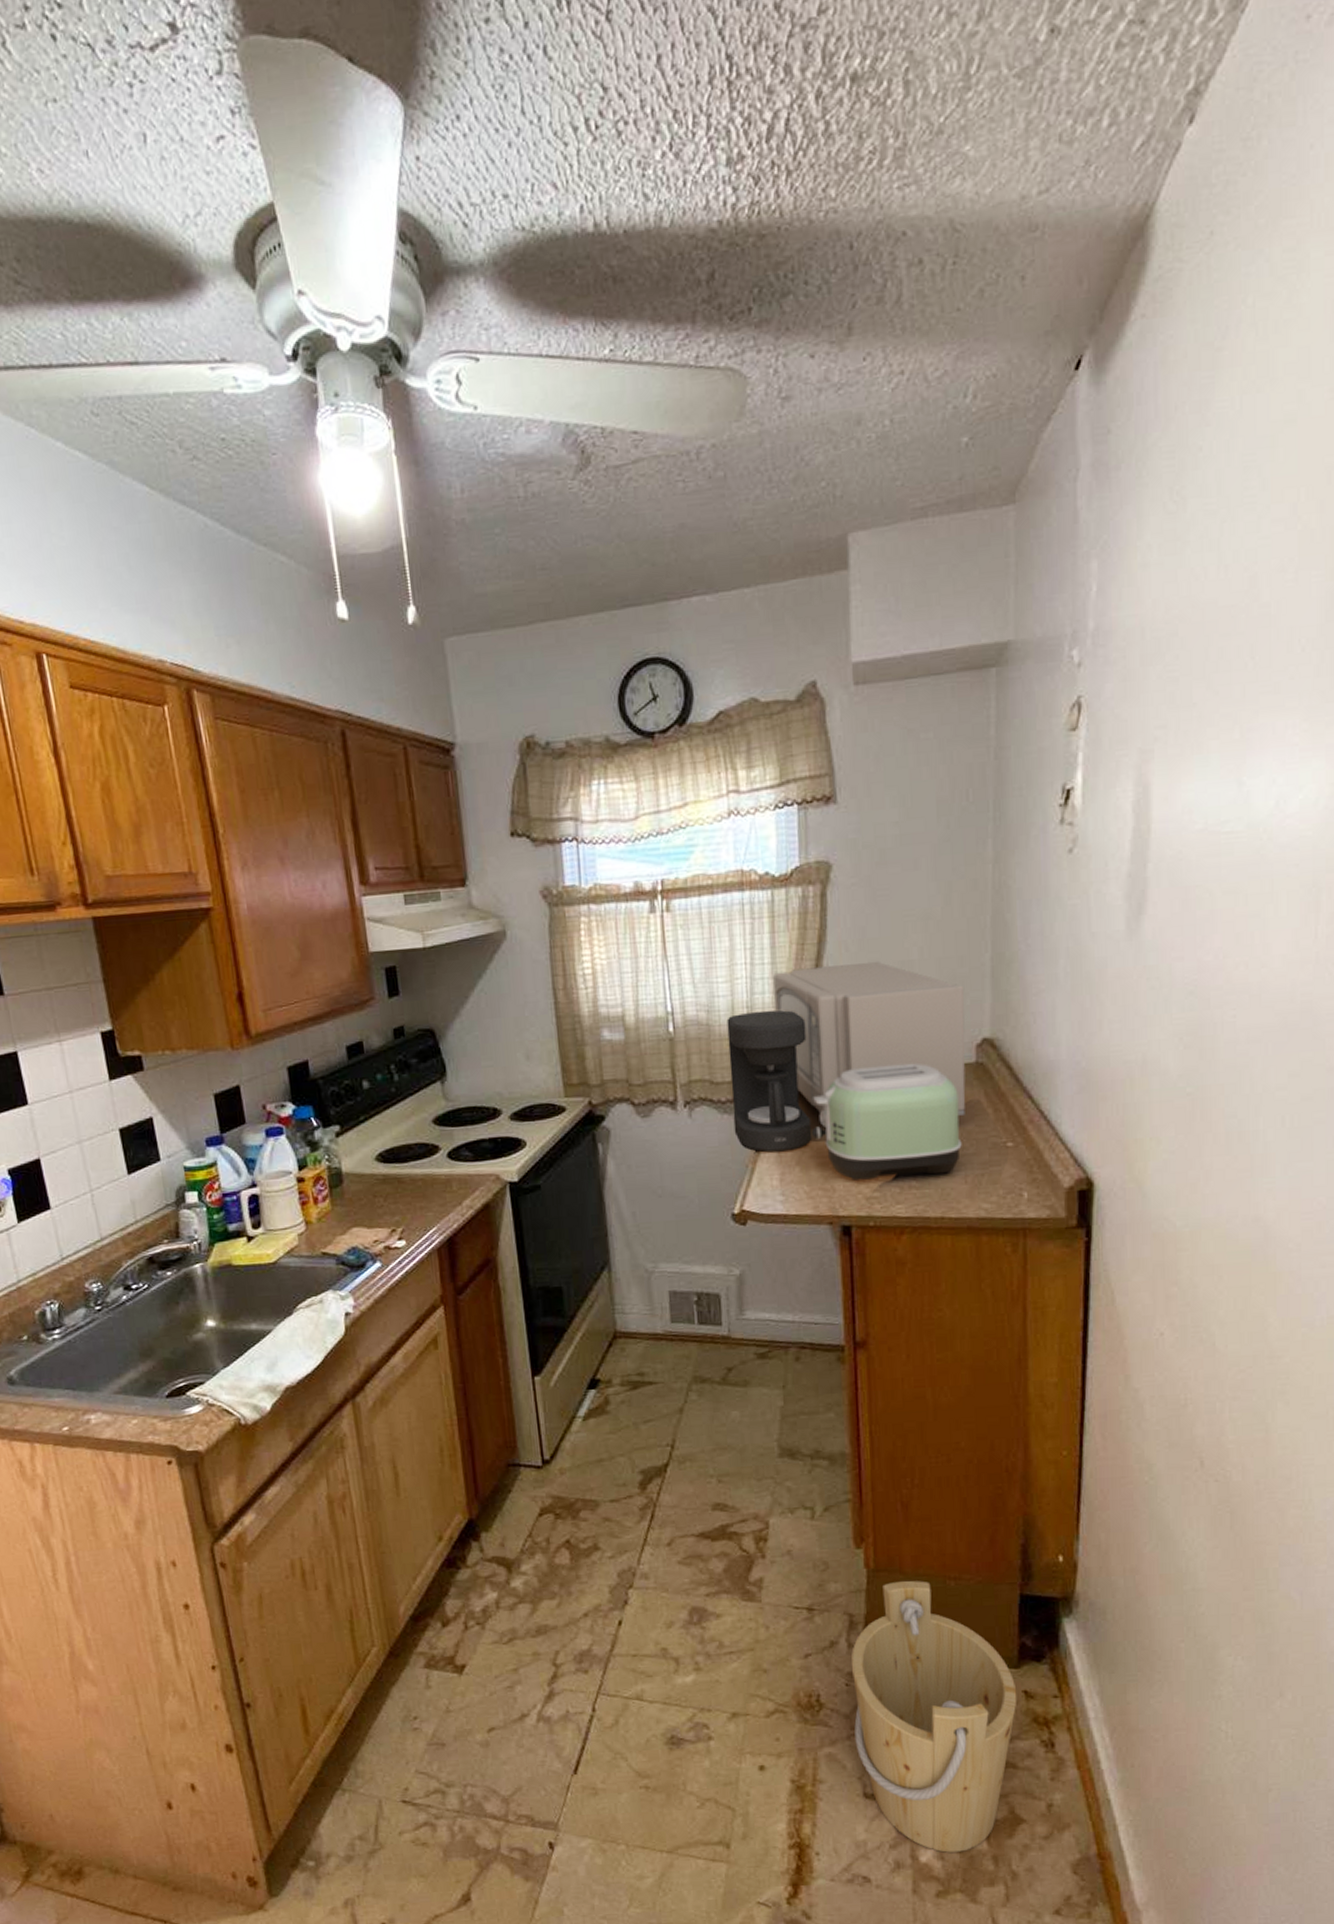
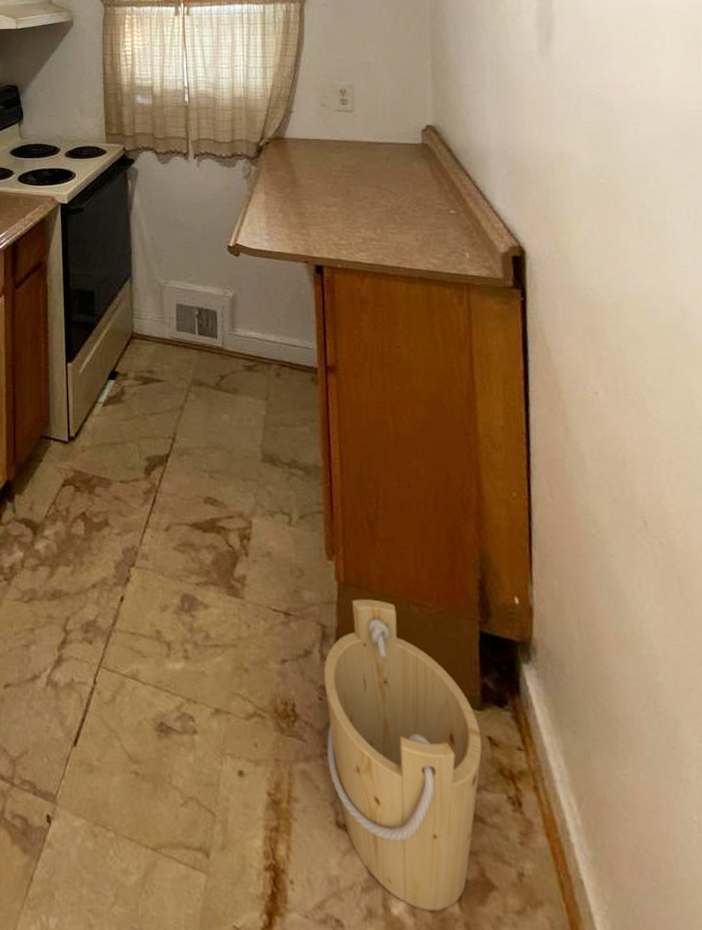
coffee maker: present [726,1010,812,1153] -> none [228,91,292,201]
microwave: present [773,962,966,1116] -> none [263,62,415,185]
toaster: present [811,1063,962,1181] -> none [291,139,413,231]

